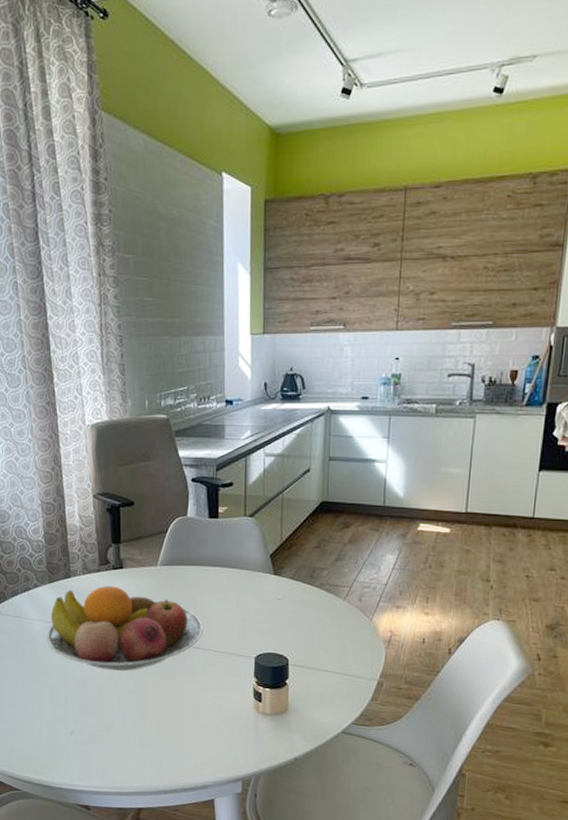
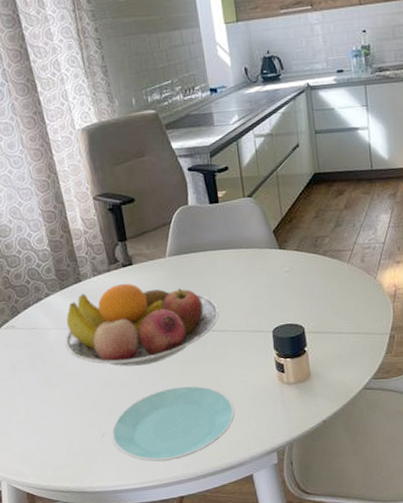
plate: none [79,698,205,770] -> present [111,386,235,462]

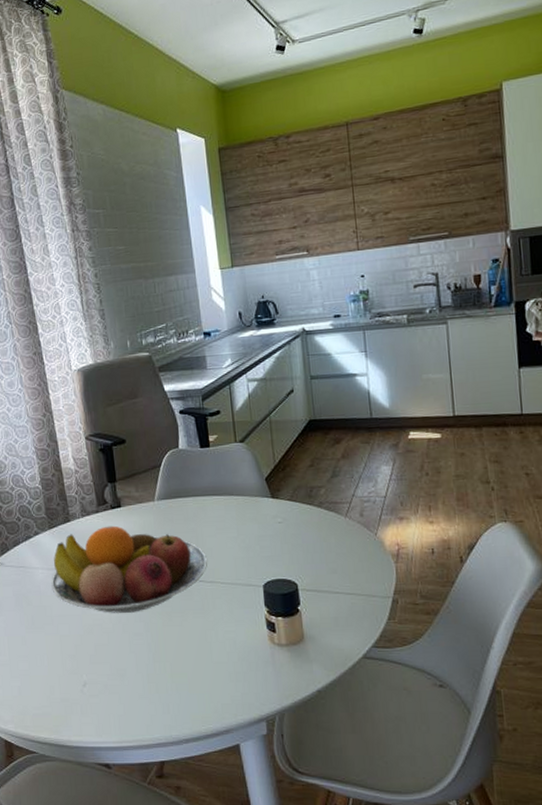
plate: present [111,386,235,462] -> none [92,638,222,720]

